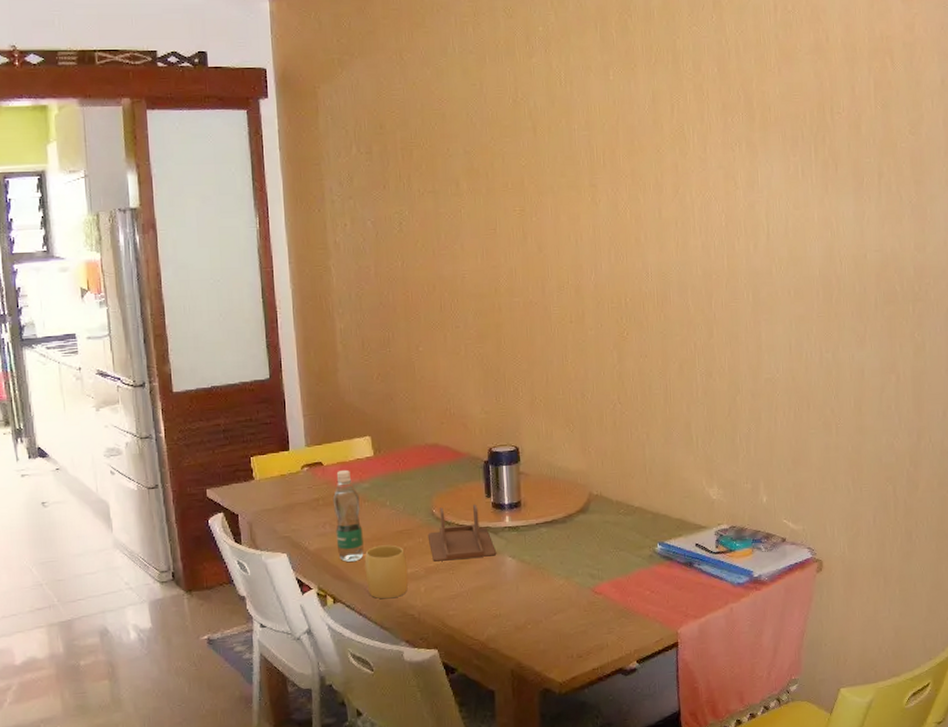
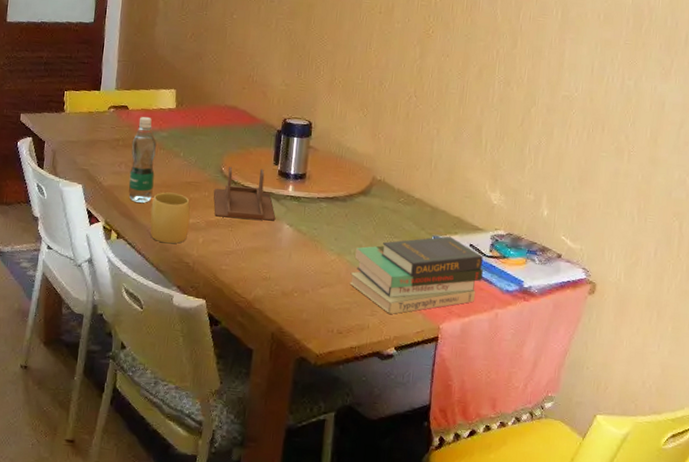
books: none [581,539,712,628] -> present [349,236,483,314]

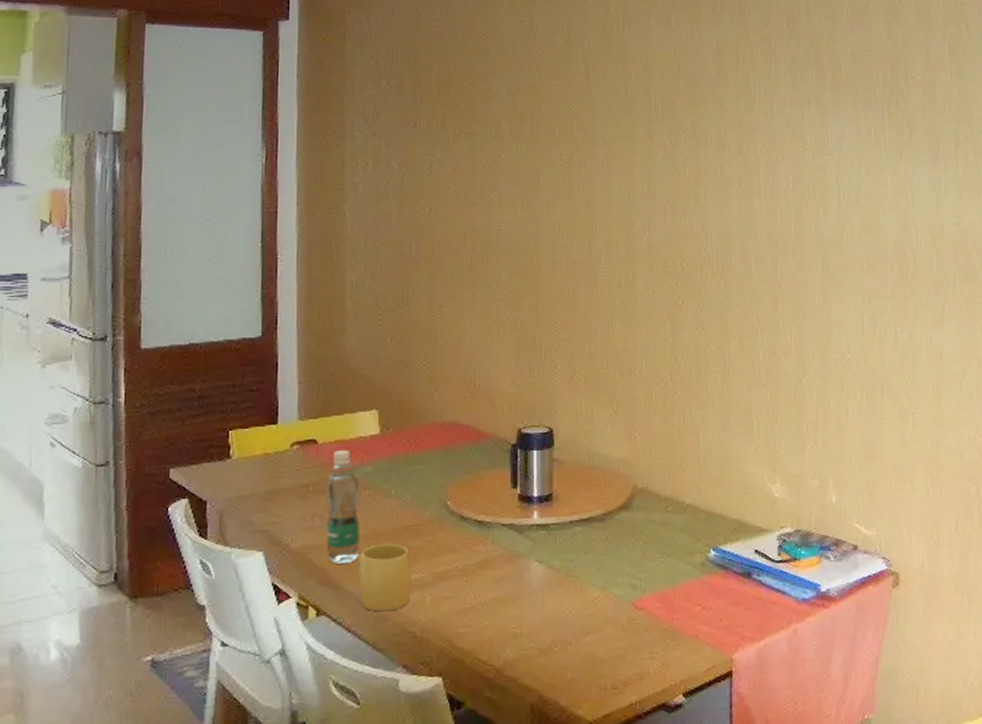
napkin holder: present [213,166,276,221] -> none [438,495,521,566]
books: present [349,236,483,314] -> none [619,544,774,653]

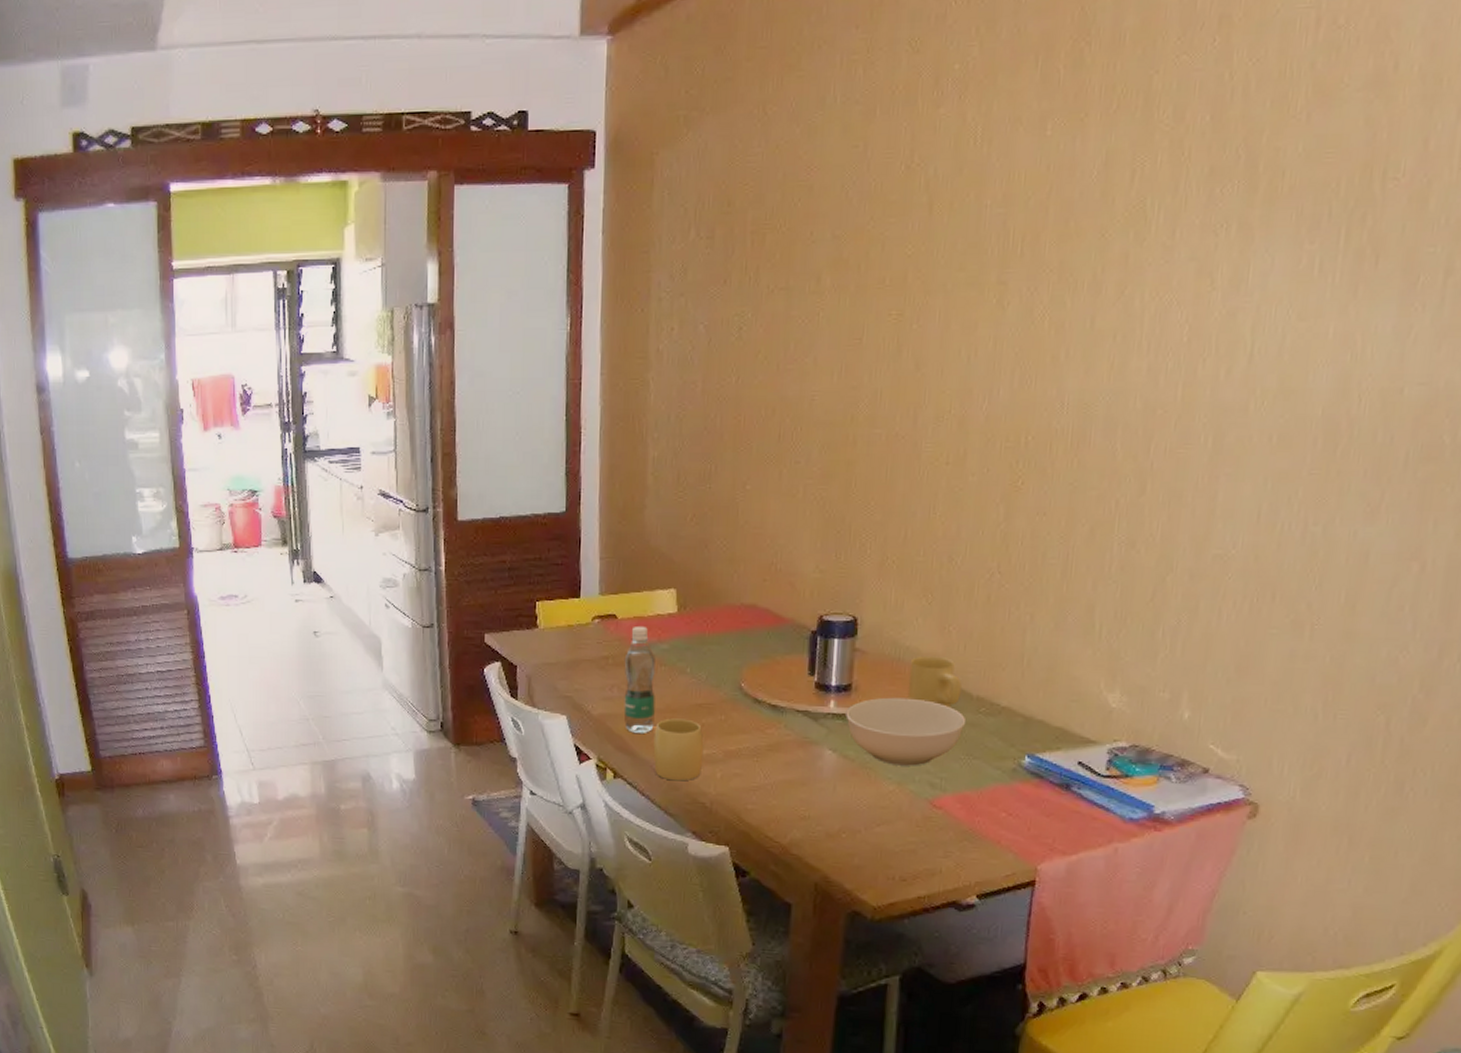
bowl: none [549,503,658,571] -> present [845,697,967,766]
cup: none [603,461,650,510] -> present [907,655,962,709]

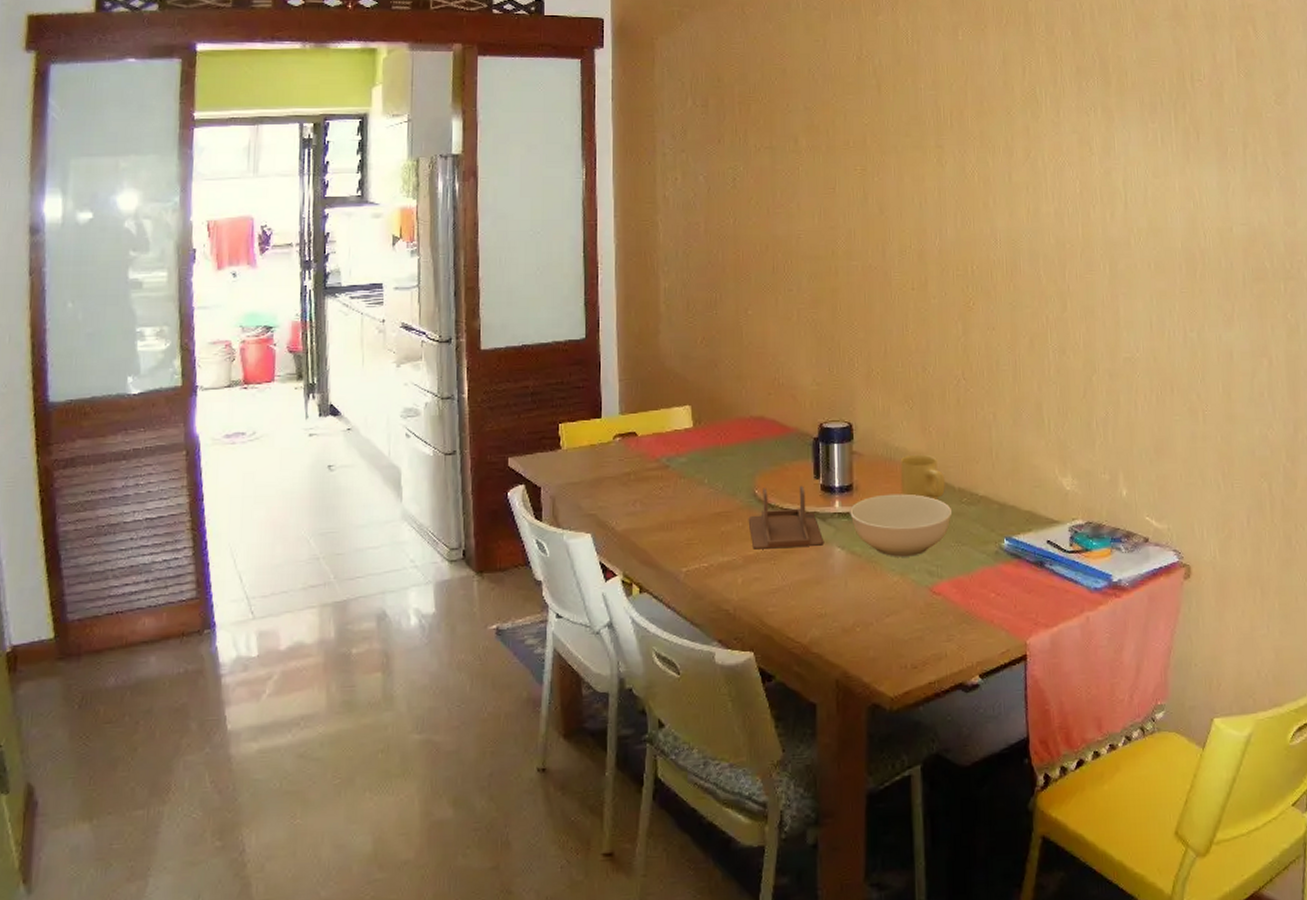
bottle: present [623,625,656,733] -> none [645,441,676,546]
mug: present [653,718,704,781] -> none [676,528,725,591]
napkin holder: none [731,681,814,746] -> present [748,485,824,549]

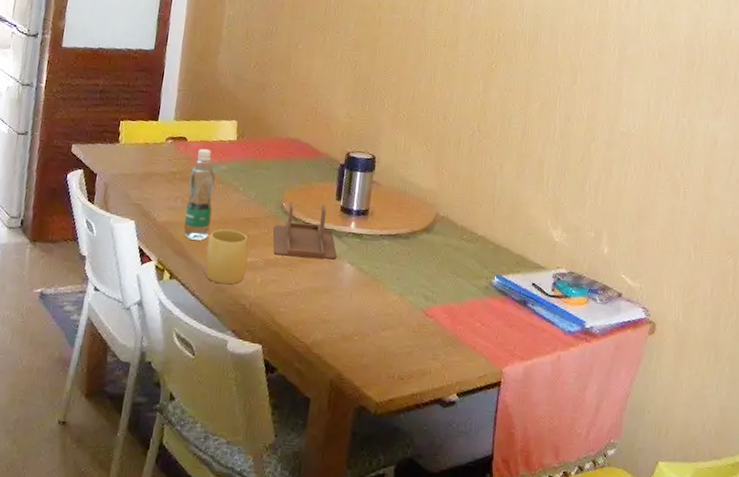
bottle: none [645,441,676,546] -> present [184,148,215,241]
mug: none [676,528,725,591] -> present [205,229,249,285]
bowl: present [850,493,953,557] -> none [363,222,453,281]
cup: present [900,454,945,501] -> none [410,190,450,235]

